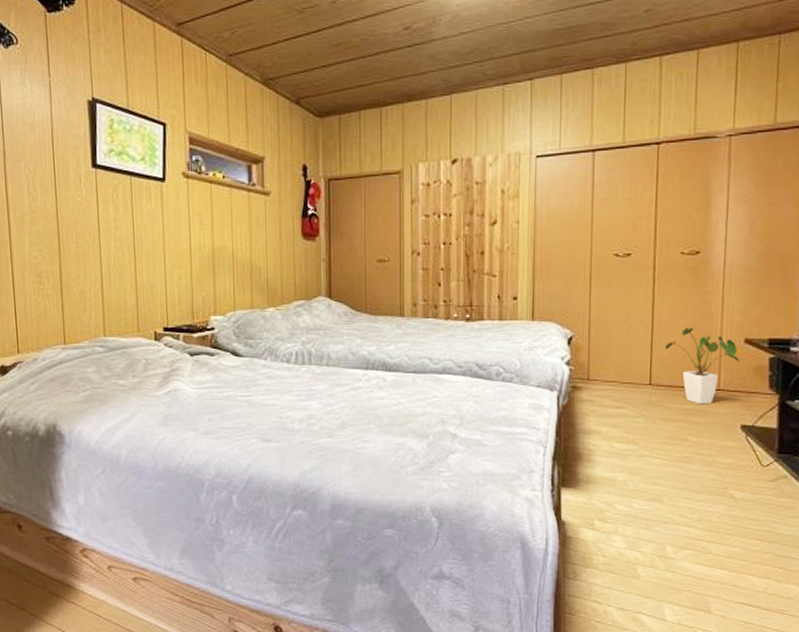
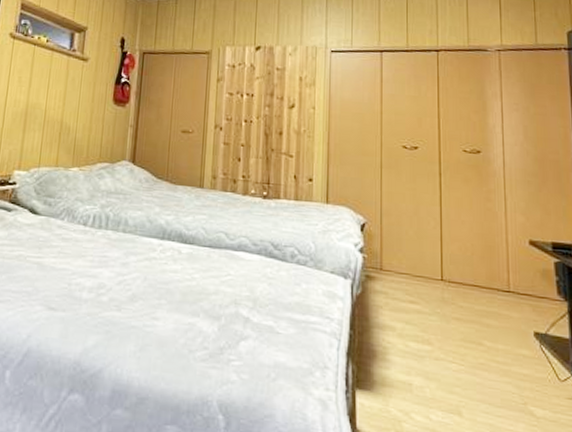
house plant: present [664,327,741,405] -> none [453,224,528,307]

